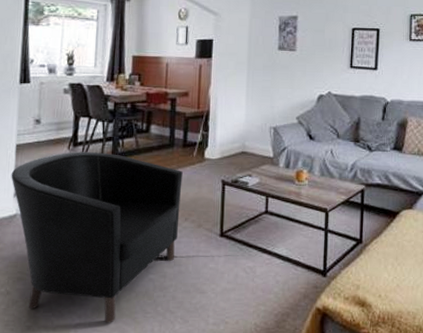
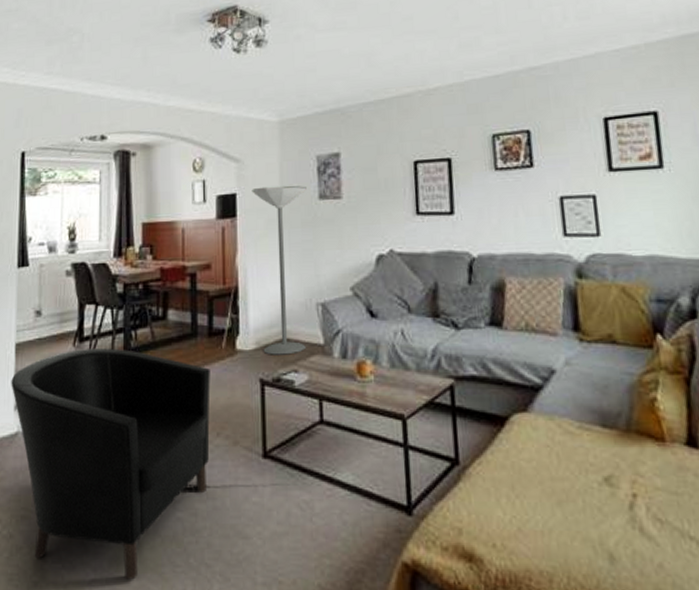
floor lamp: none [226,36,269,164] -> present [252,185,306,355]

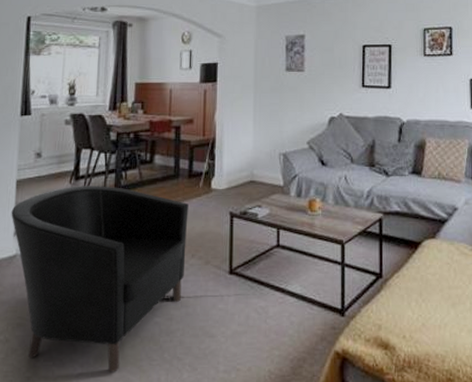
floor lamp: present [252,185,306,355] -> none [231,58,276,194]

